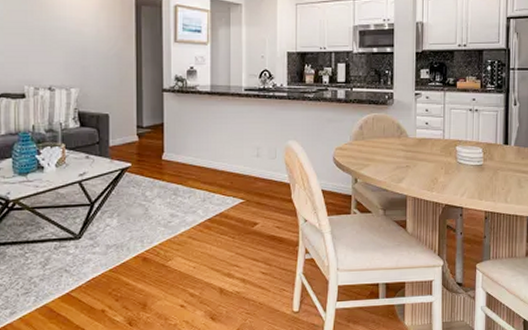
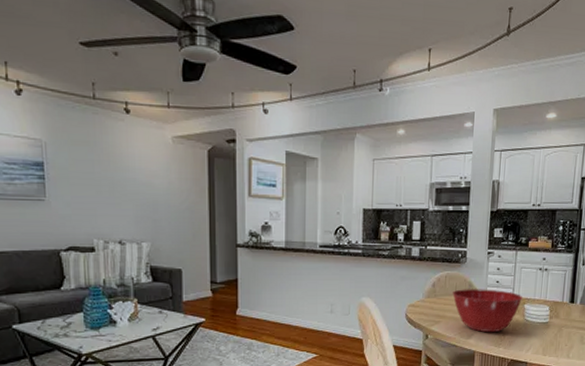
mixing bowl: none [381,131,453,176] -> present [452,289,522,333]

